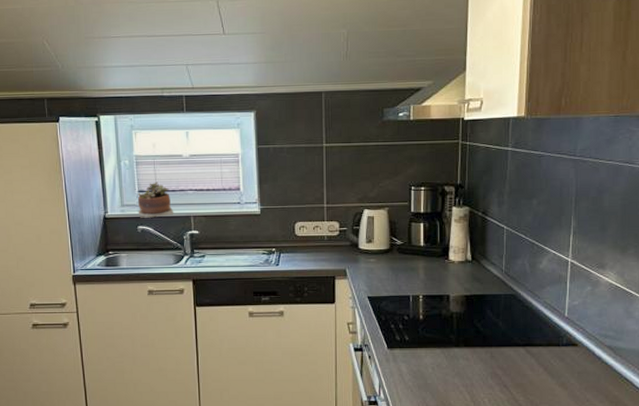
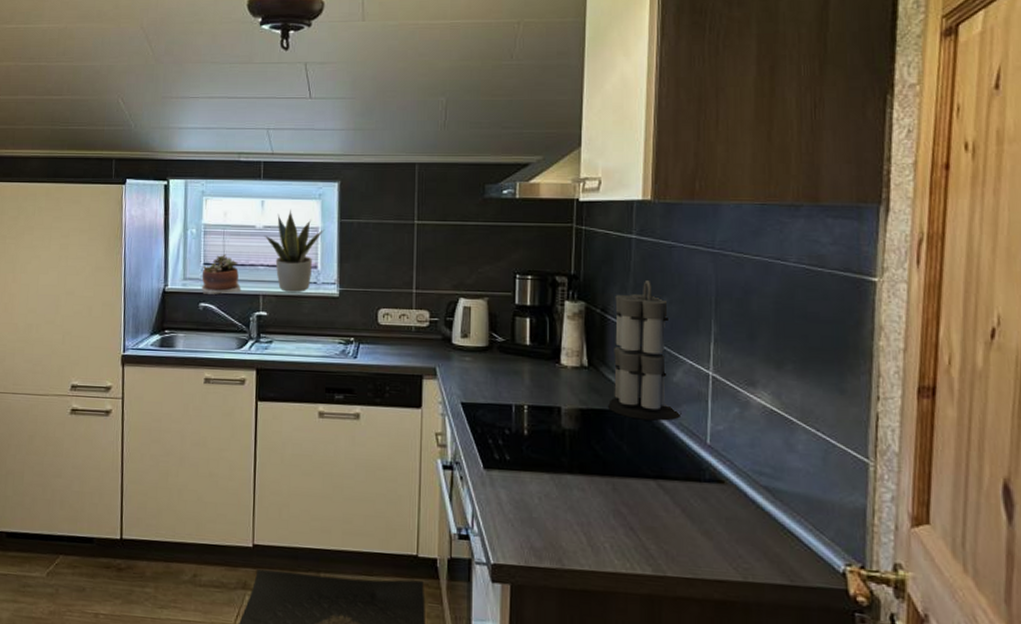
potted plant: none [190,139,244,213] -> present [264,210,325,293]
spice rack: none [488,186,546,301] -> present [608,281,682,421]

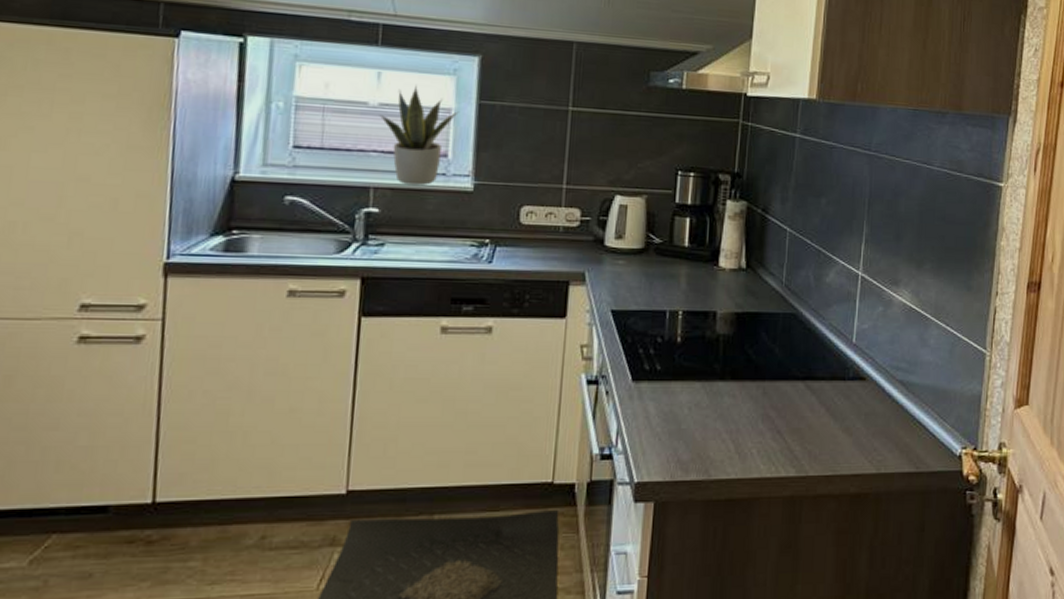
succulent plant: present [201,254,242,295] -> none [288,135,345,186]
spice rack: present [608,281,682,421] -> none [763,181,832,322]

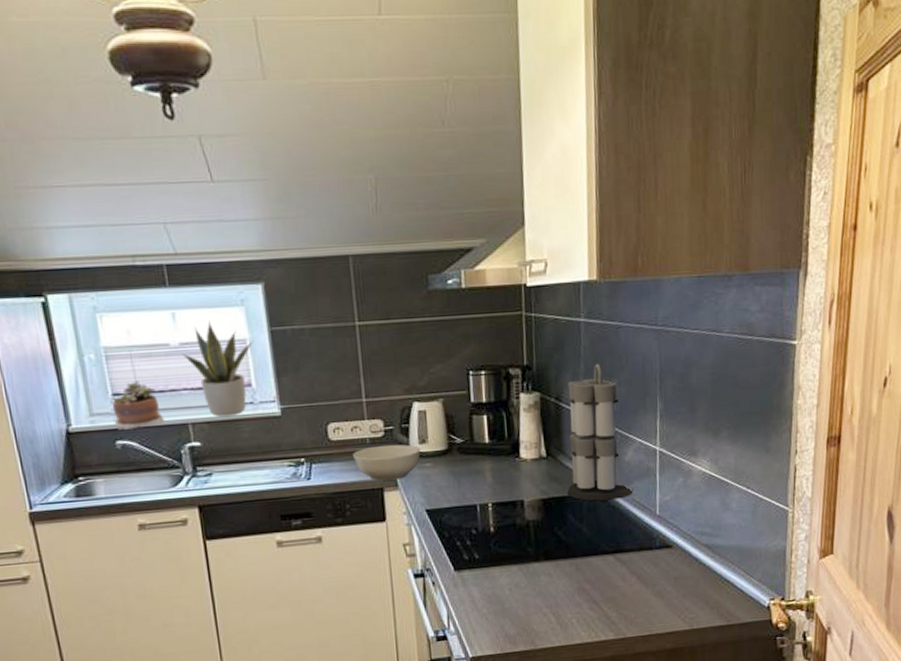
succulent plant: none [288,135,345,186] -> present [112,380,165,430]
bowl: none [541,235,616,274] -> present [352,444,421,481]
spice rack: none [763,181,832,322] -> present [567,364,634,501]

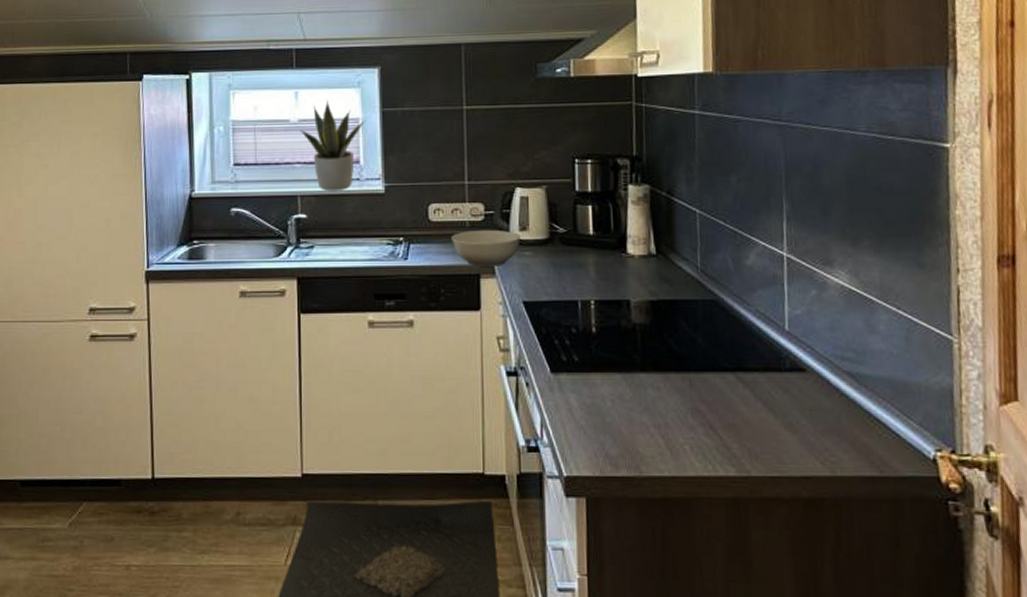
succulent plant: present [112,380,165,430] -> none [232,152,277,198]
spice rack: present [567,364,634,501] -> none [680,159,757,308]

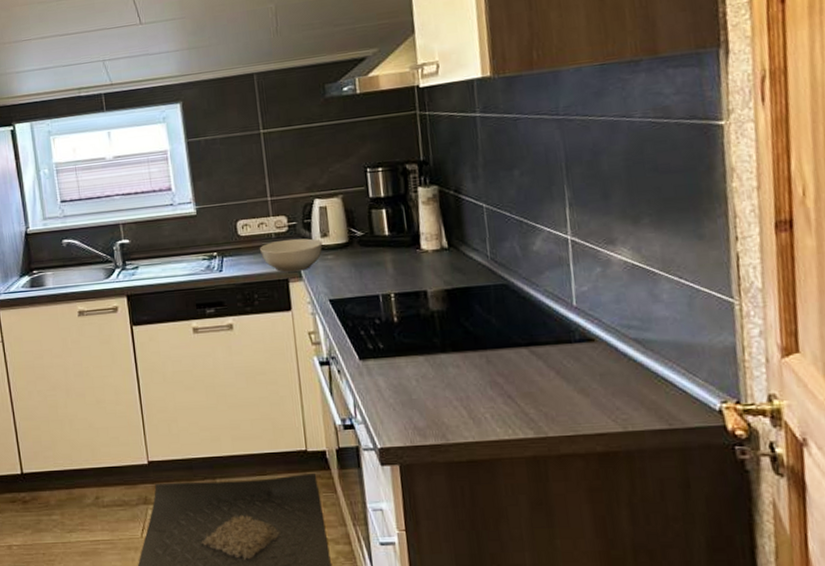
potted plant: present [299,100,366,192] -> none [115,137,173,218]

